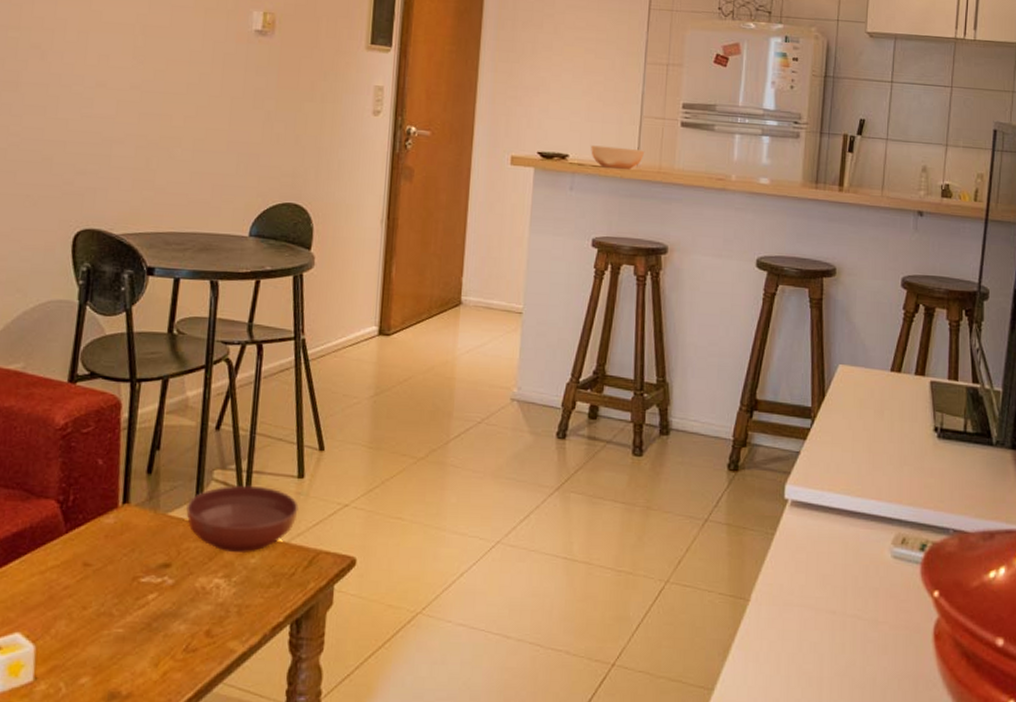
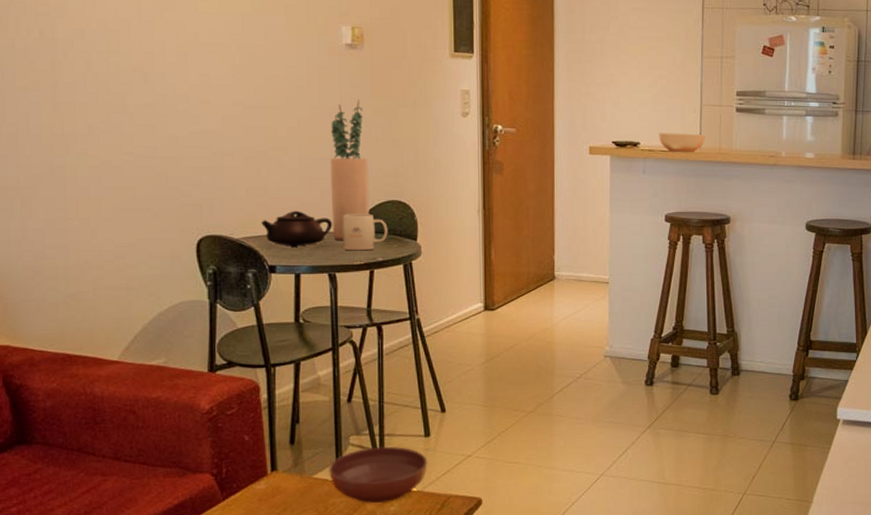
teapot: none [144,207,221,248] -> present [261,210,333,247]
vase: none [219,91,267,245] -> present [329,100,369,241]
mug: none [229,215,280,258] -> present [342,214,388,251]

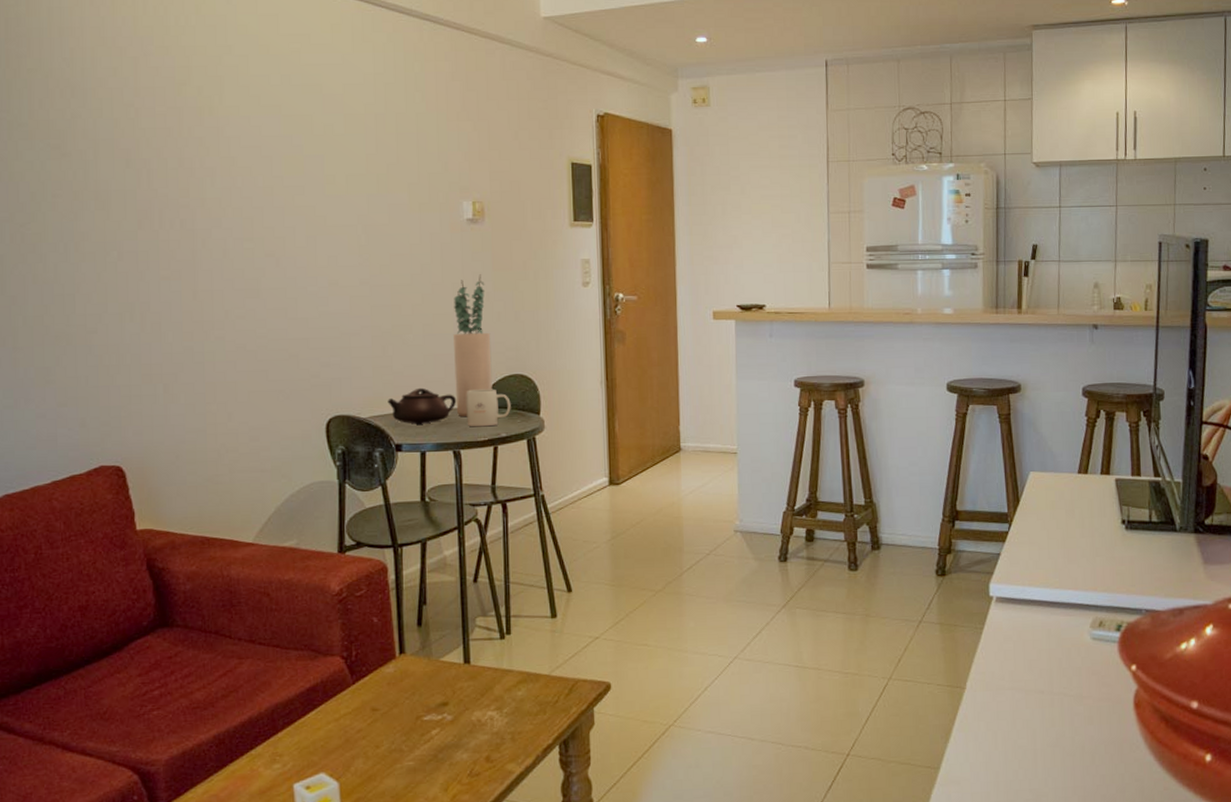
bowl: present [328,446,428,504] -> none [455,628,555,688]
bowl: present [659,133,706,153] -> none [785,293,836,314]

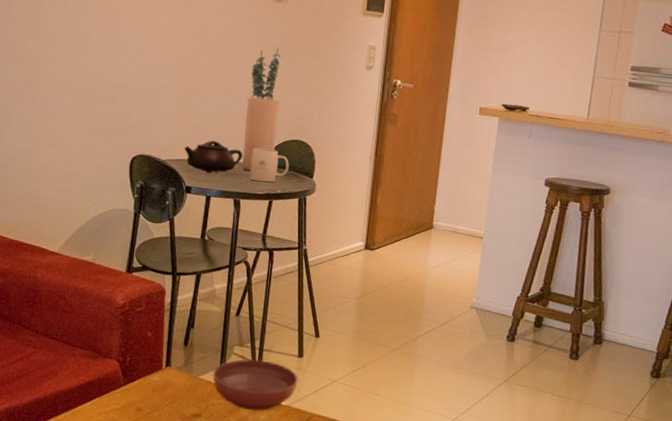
bowl: none [455,628,555,688] -> present [212,358,298,411]

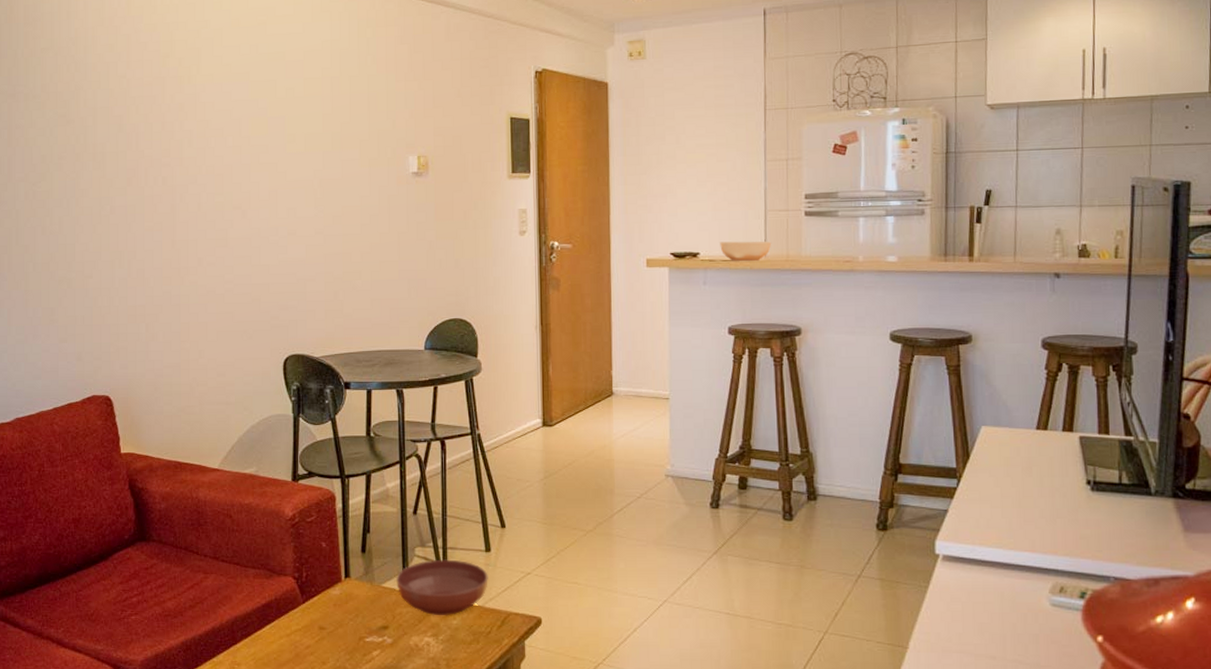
teapot: present [184,140,243,172] -> none [338,330,401,364]
vase: present [241,47,281,172] -> none [397,224,433,359]
mug: present [249,148,289,183] -> none [409,332,450,368]
bowl: none [548,100,596,123] -> present [720,241,772,262]

